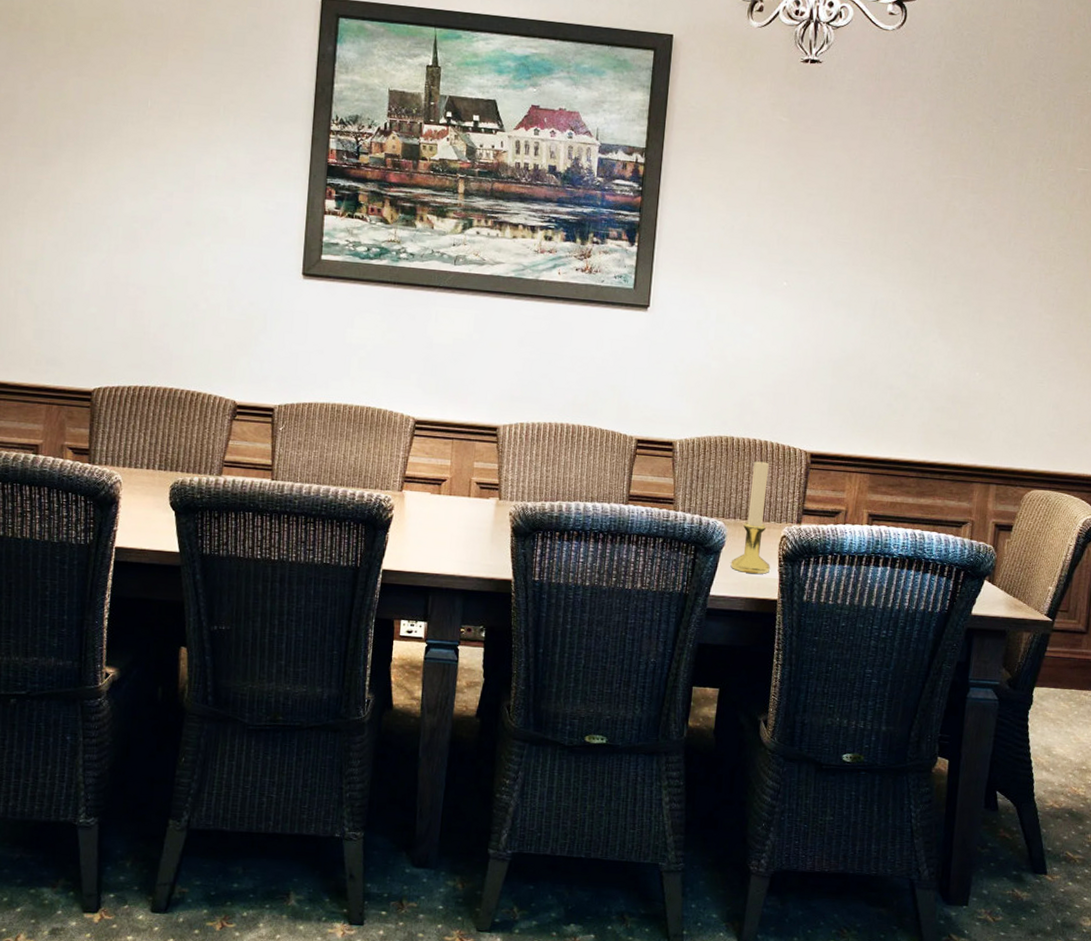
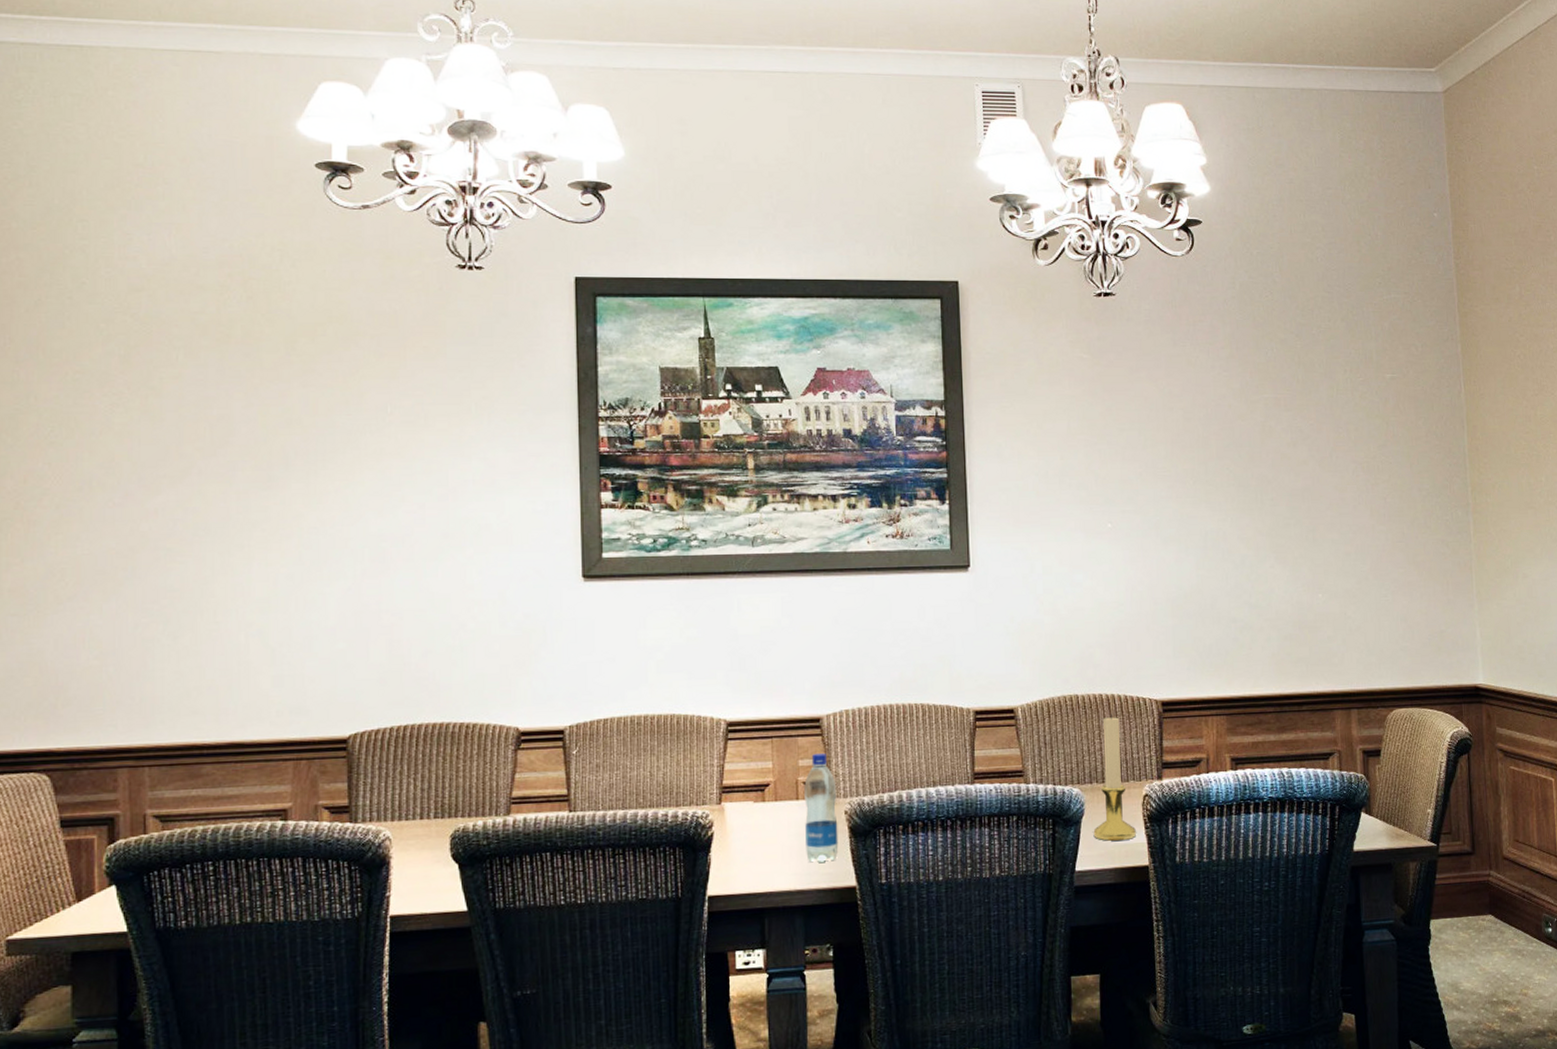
bottle: none [471,458,505,556] -> present [804,753,839,864]

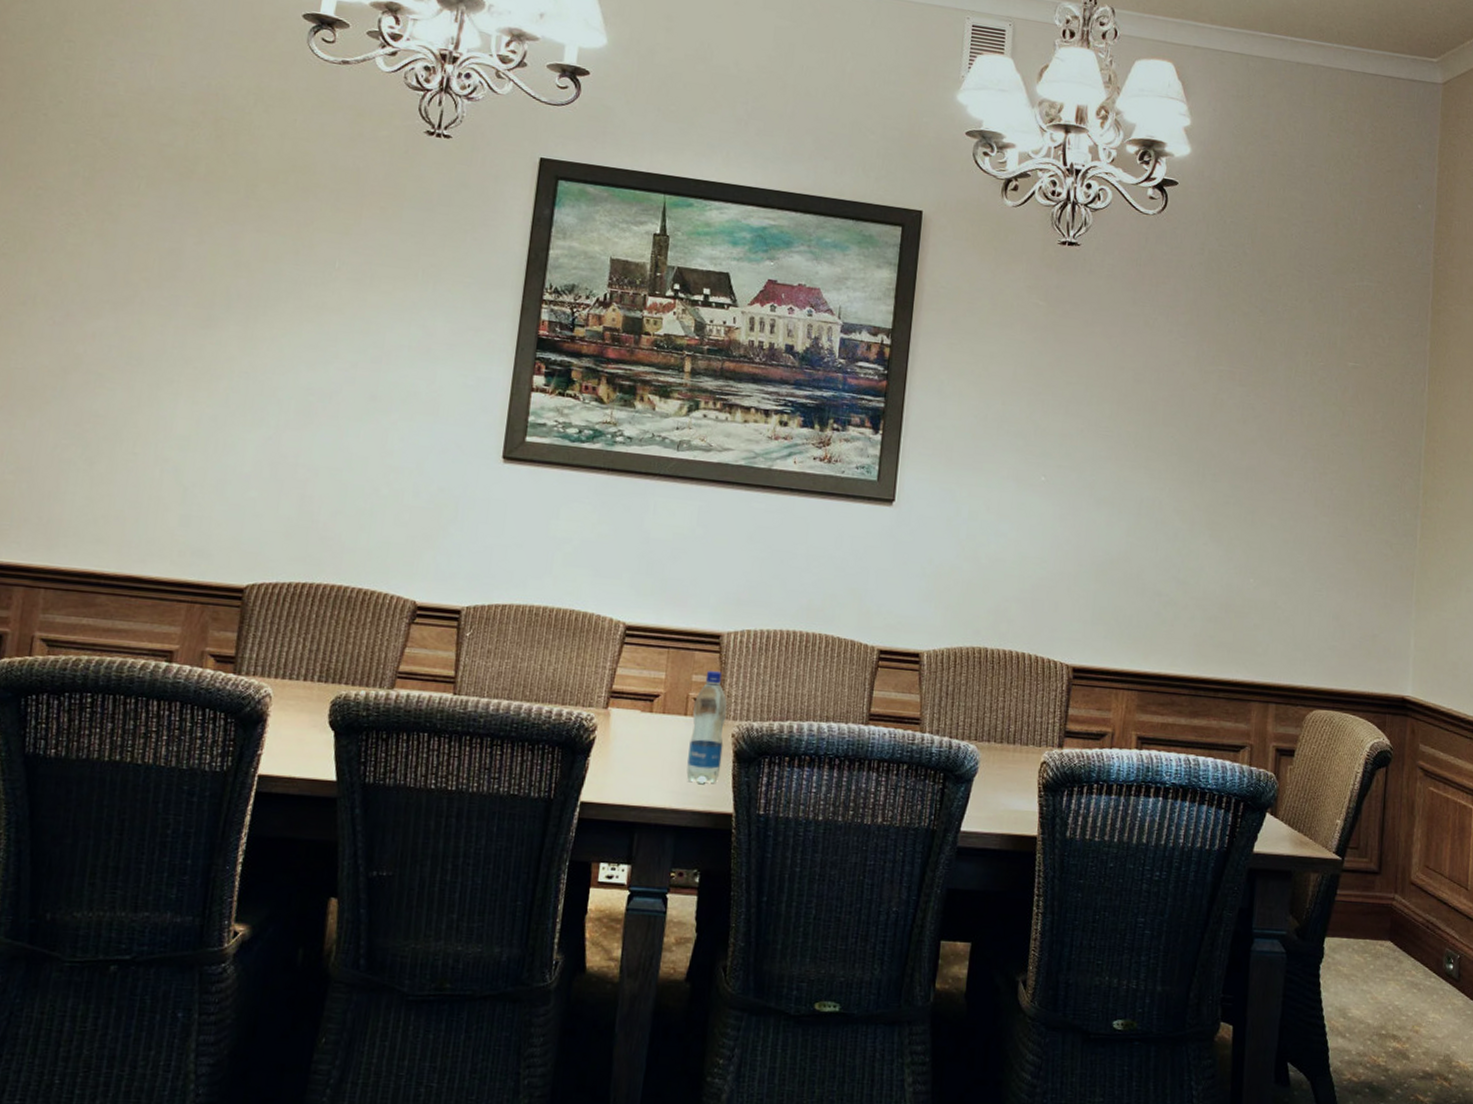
candle holder: present [1093,713,1136,841] -> none [984,672,1029,806]

